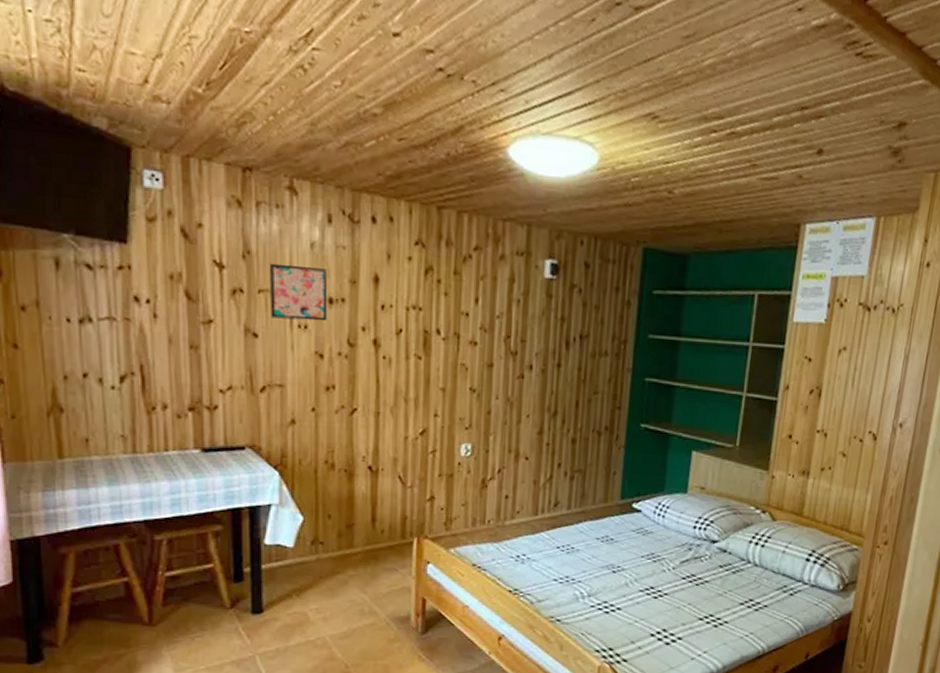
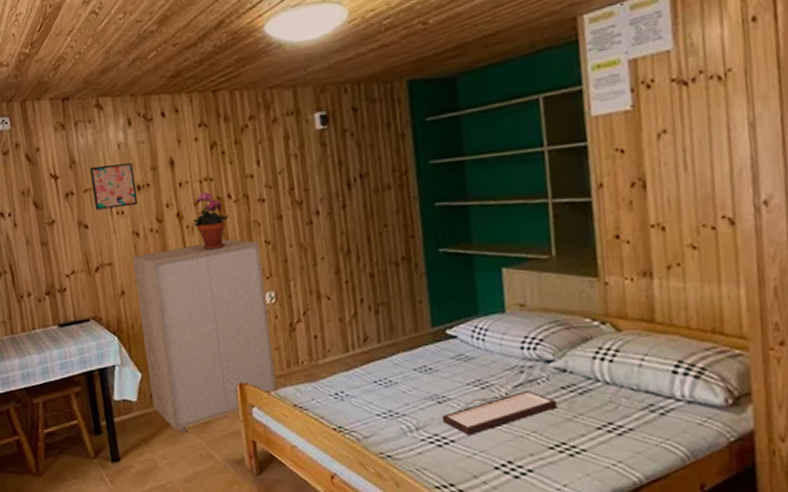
storage cabinet: none [311,379,464,585] -> present [133,238,278,432]
potted plant: none [391,321,434,390] -> present [192,191,229,251]
tray: none [613,566,714,605] -> present [441,390,558,436]

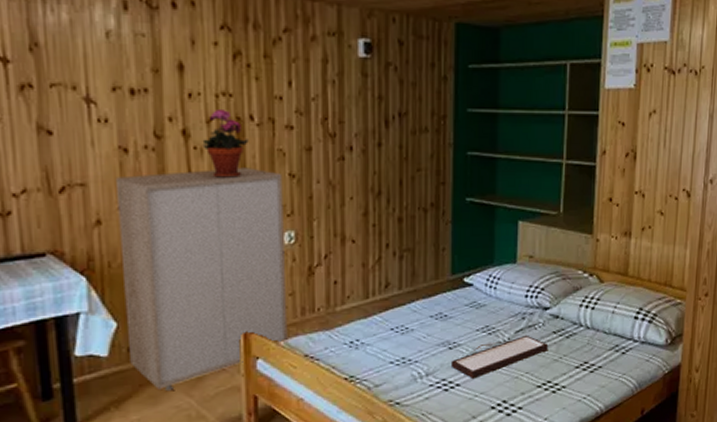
wall art: present [89,163,138,210] -> none [60,55,130,114]

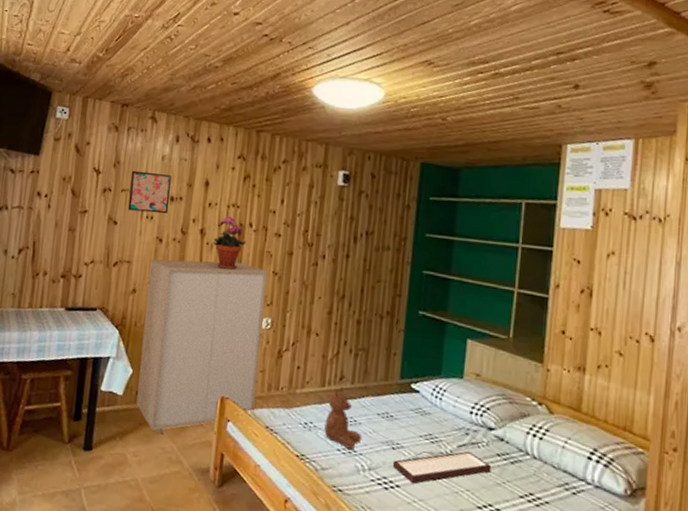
wall art: none [60,55,130,114] -> present [128,170,171,214]
teddy bear: none [373,294,416,360] -> present [324,386,362,451]

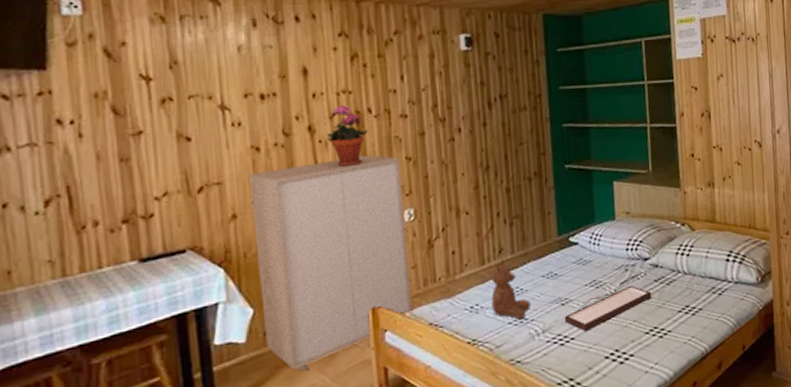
wall art: present [128,170,171,214] -> none [197,68,261,121]

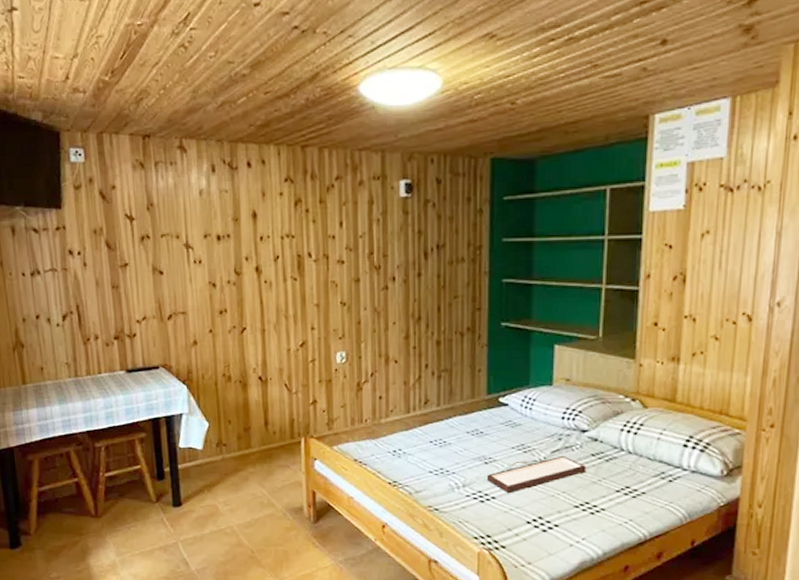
storage cabinet: present [250,155,413,370] -> none [207,297,340,480]
potted plant: present [326,104,368,167] -> none [271,248,307,308]
teddy bear: present [491,259,532,320] -> none [414,410,454,471]

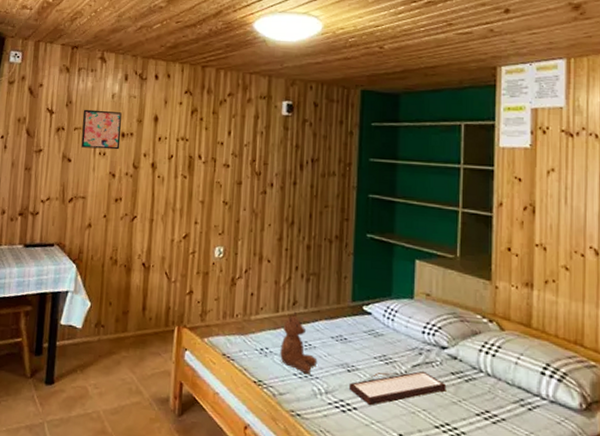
wall art: none [168,210,217,257] -> present [81,109,122,150]
teddy bear: none [414,410,454,471] -> present [280,311,318,375]

